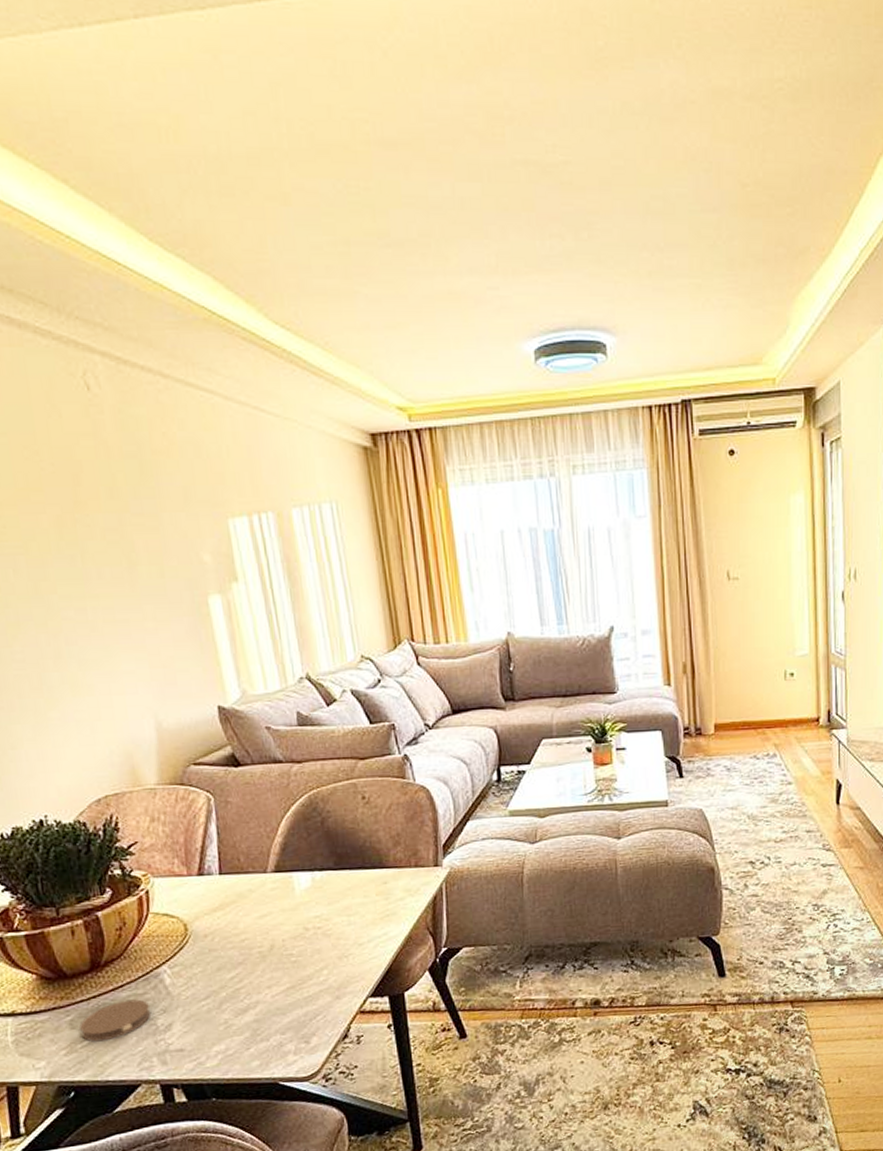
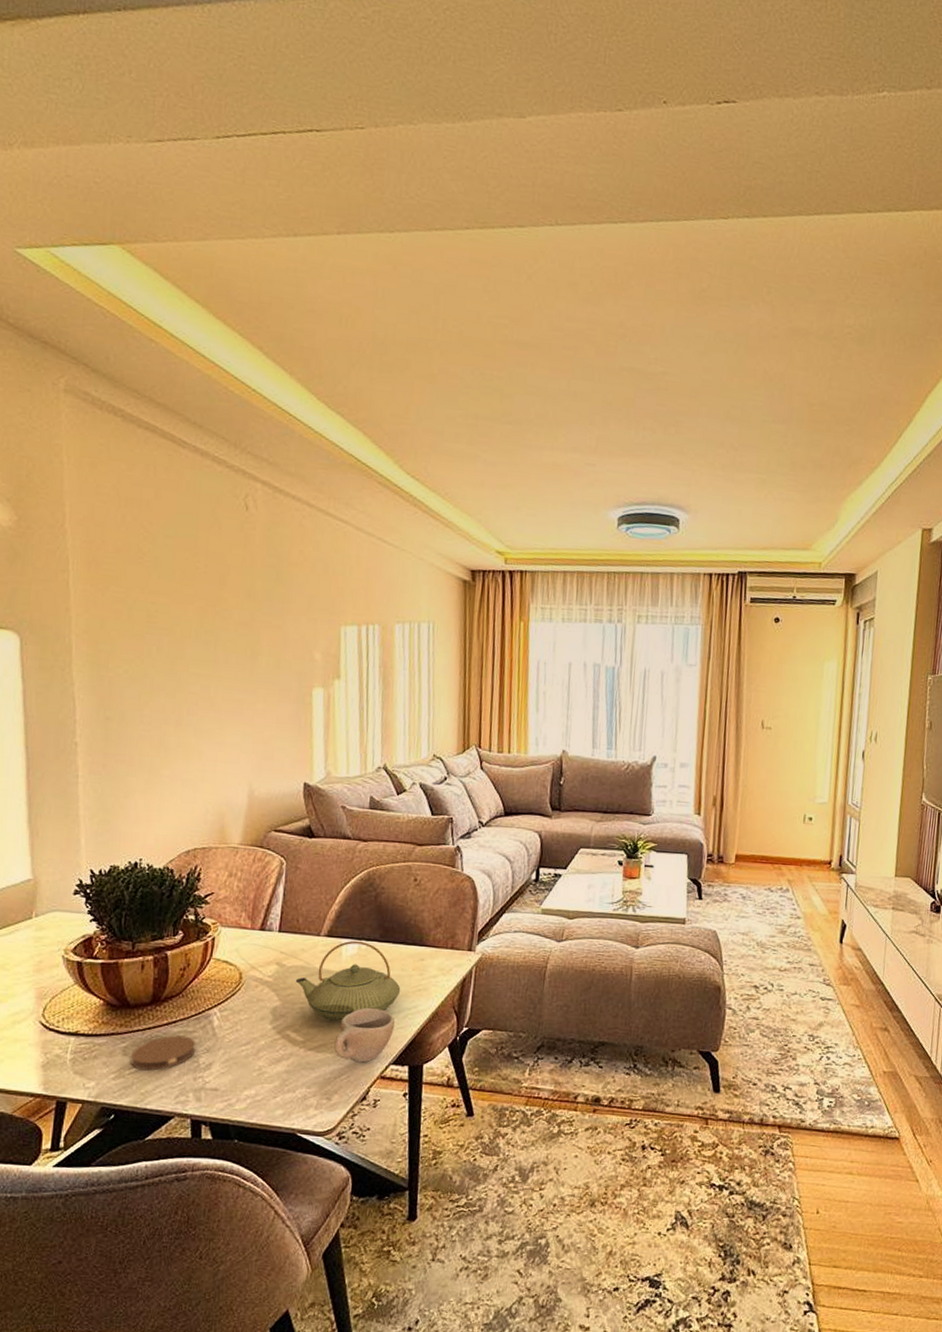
teapot: none [248,872,367,961] -> present [295,940,401,1021]
cup: none [303,940,367,1001] -> present [334,1007,396,1063]

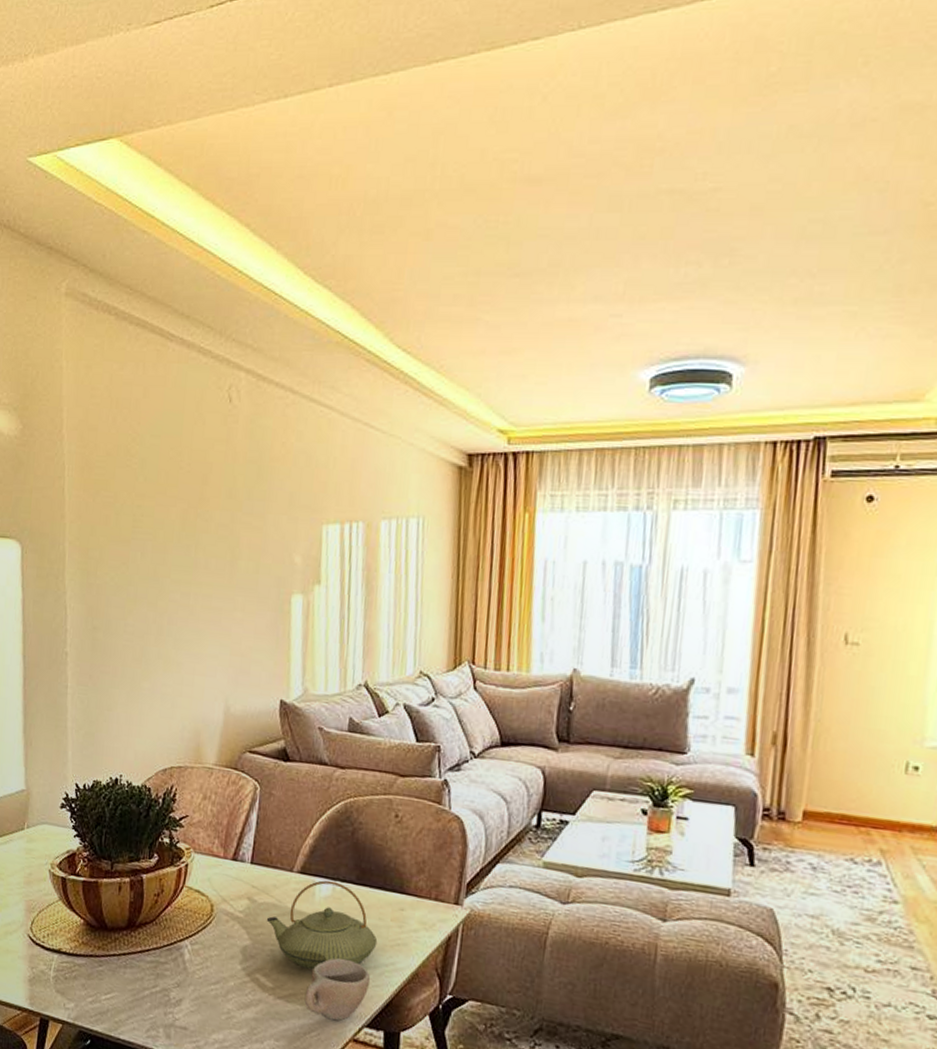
coaster: present [131,1035,196,1071] -> none [107,964,167,1000]

